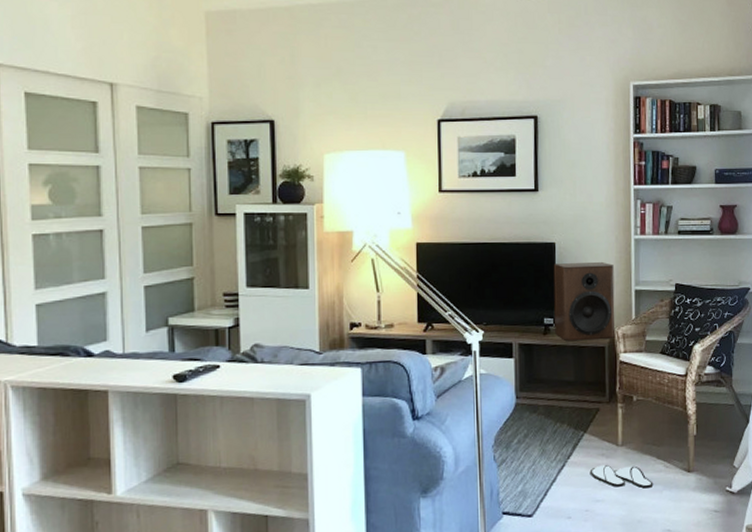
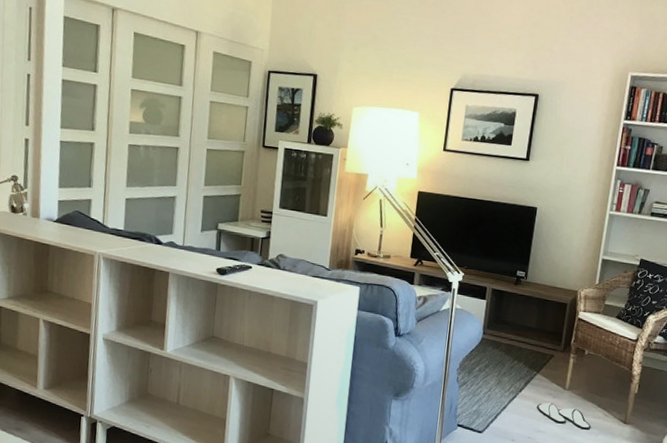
speaker: present [553,261,615,342] -> none [525,225,587,298]

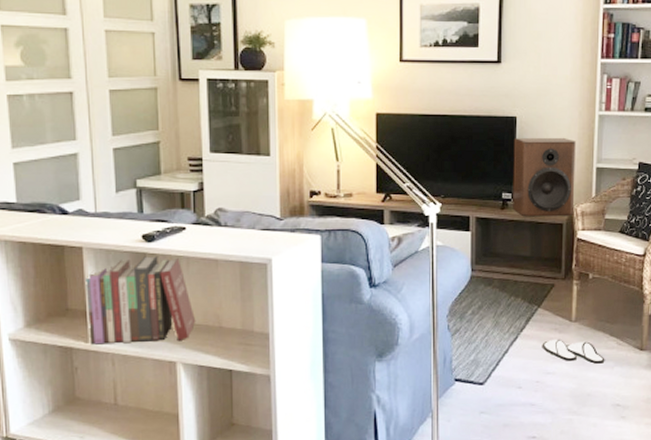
books: none [164,286,250,359] -> present [85,256,196,346]
speaker: none [525,225,587,298] -> present [513,137,576,217]

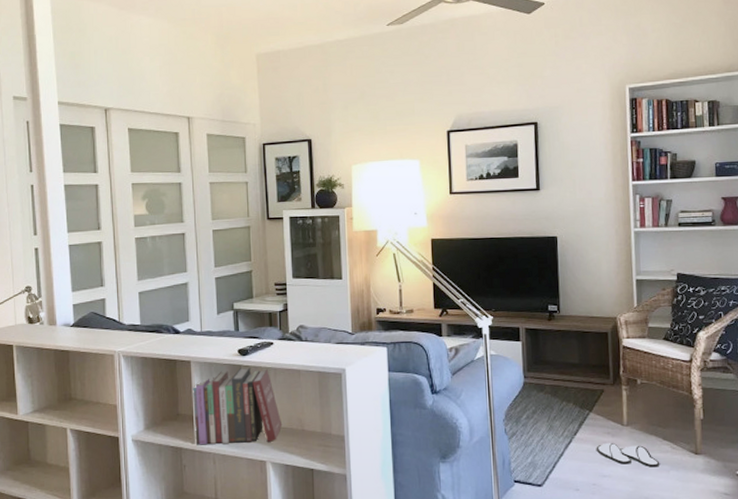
speaker: present [513,137,576,217] -> none [556,253,617,327]

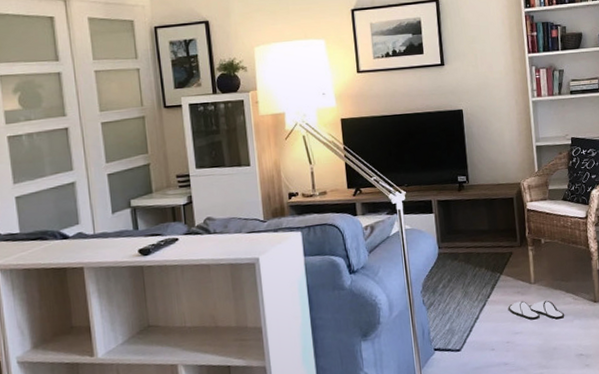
books: present [193,368,283,446] -> none [88,266,194,359]

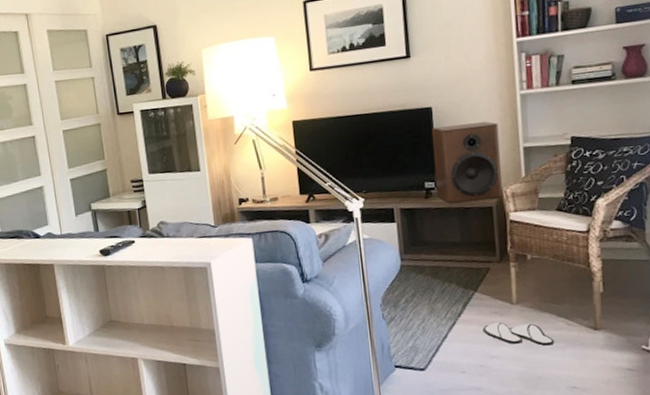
speaker: none [462,123,521,196] -> present [431,121,503,204]

